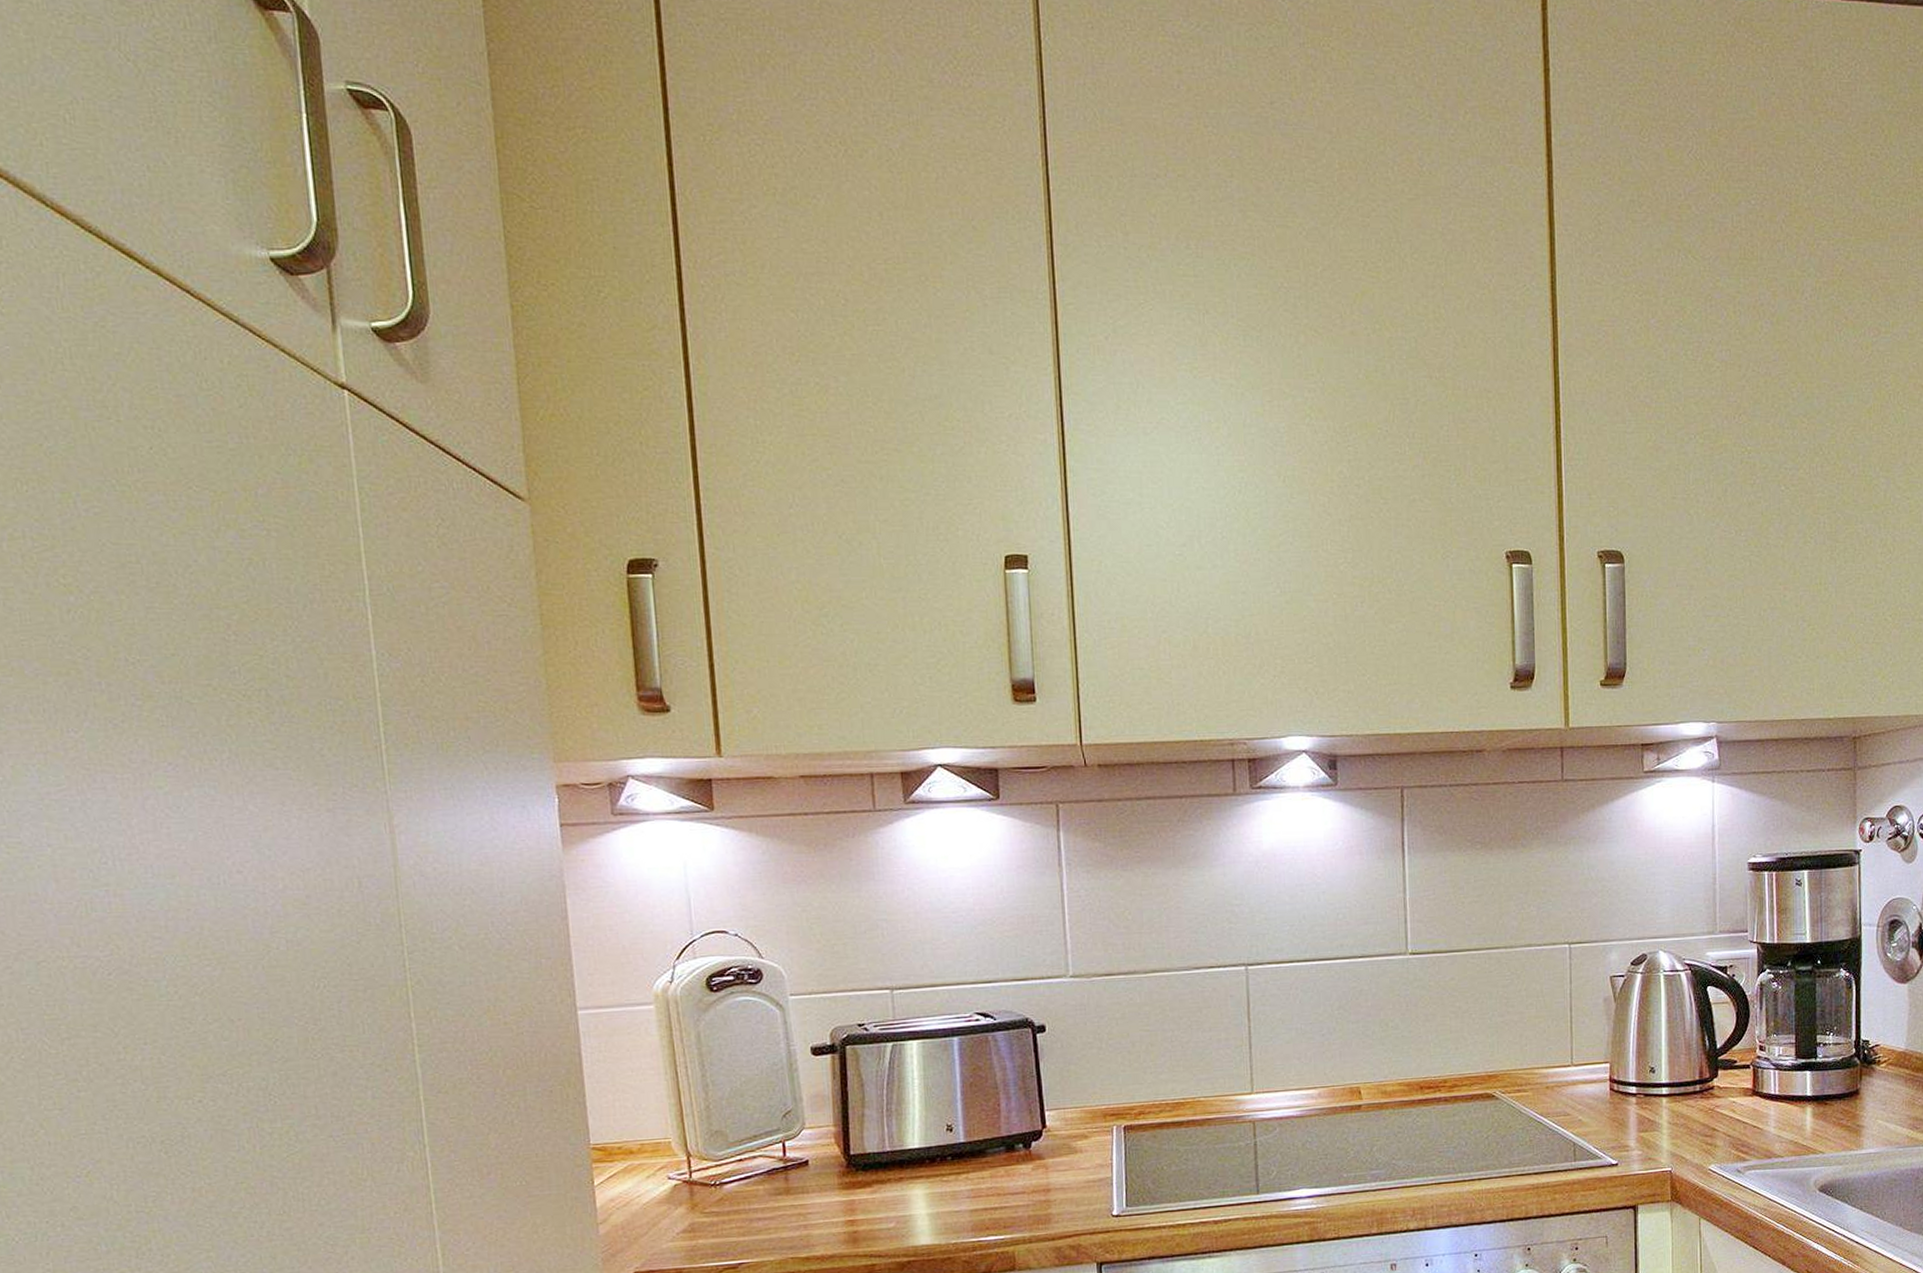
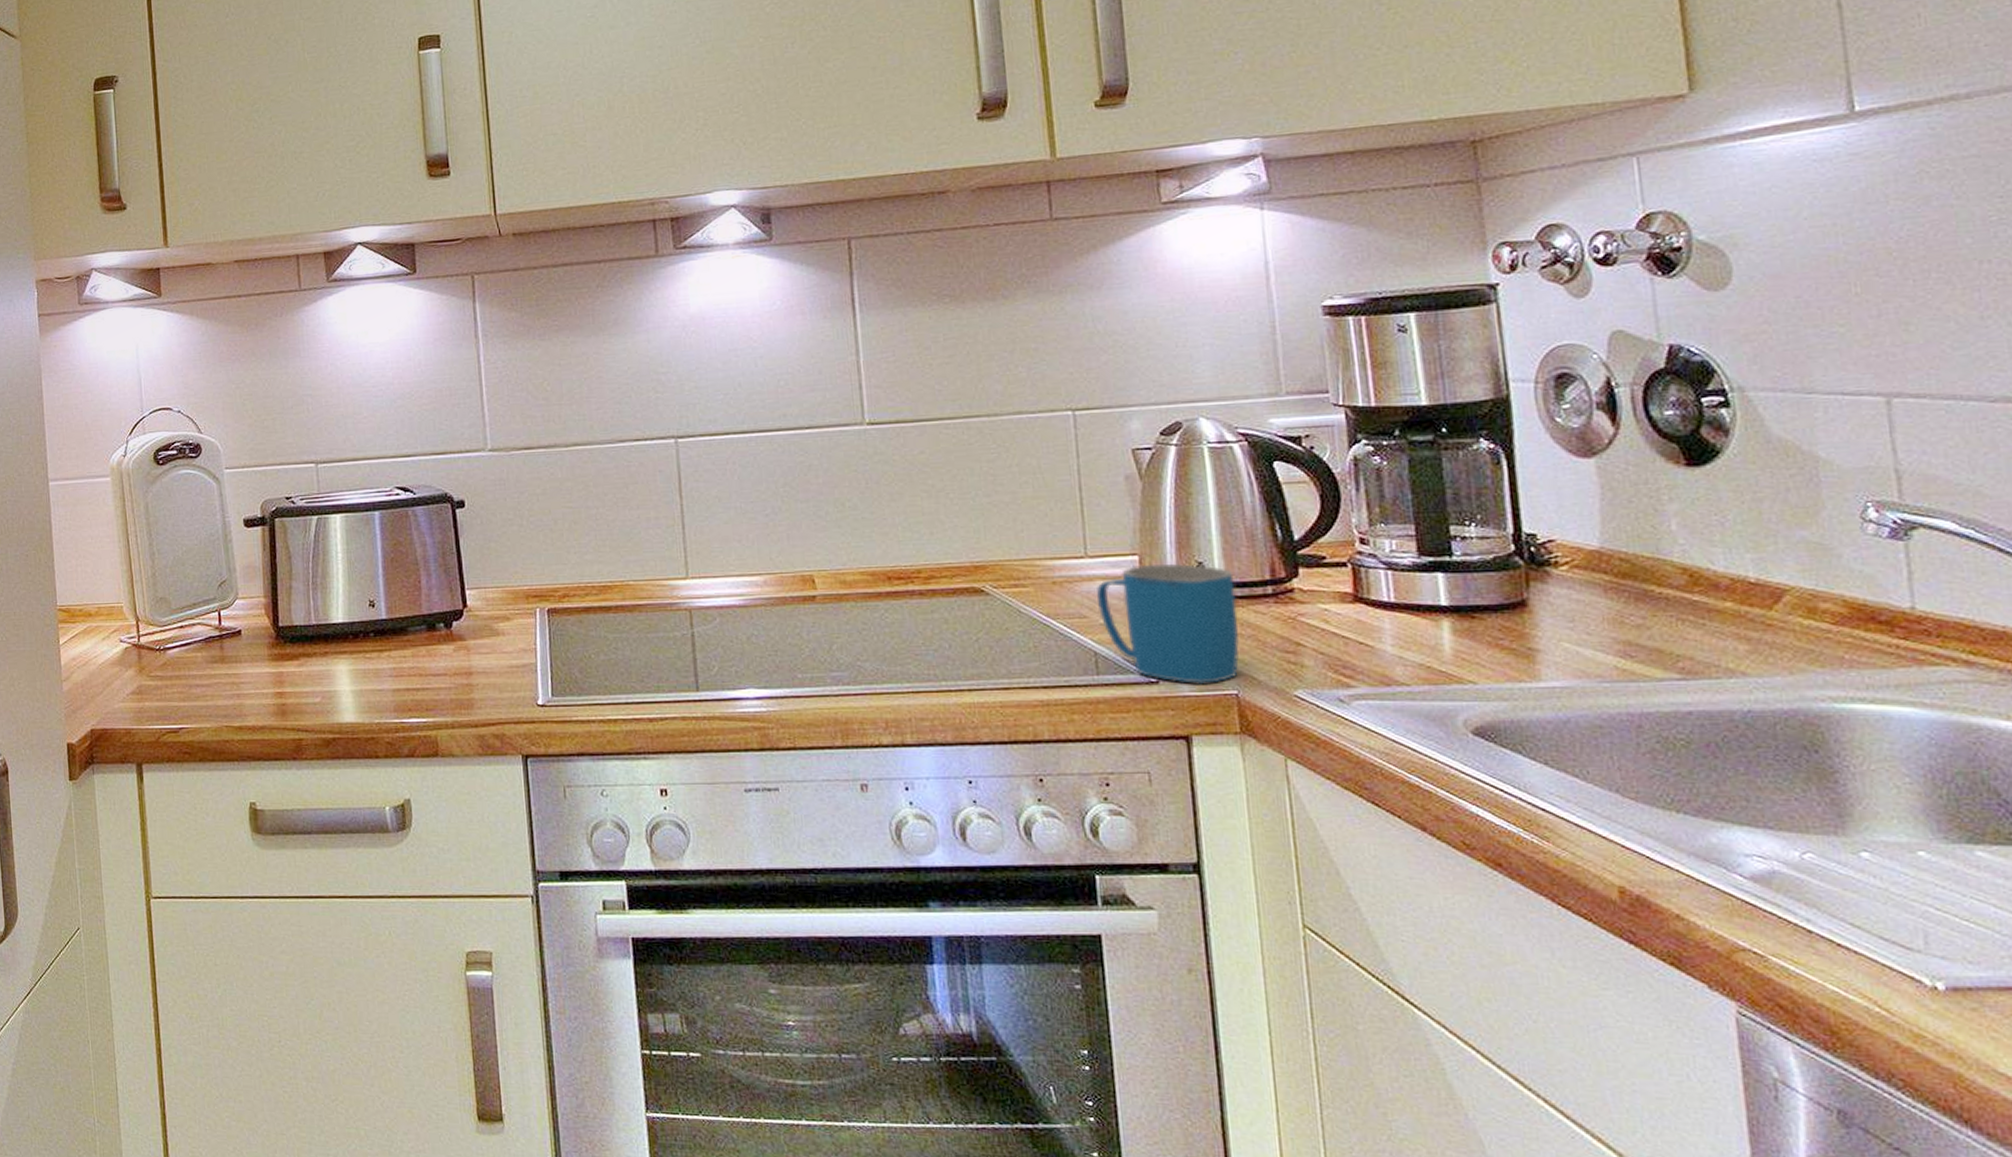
mug: none [1577,1069,1676,1165] -> present [1096,563,1240,685]

